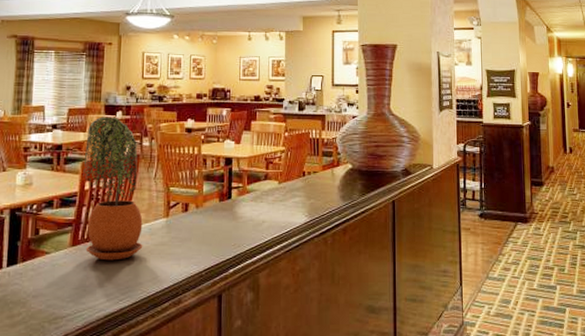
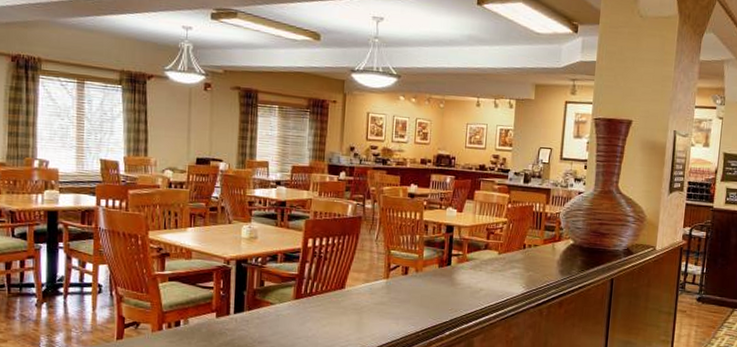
potted plant: present [83,116,143,261] -> none [306,176,364,316]

